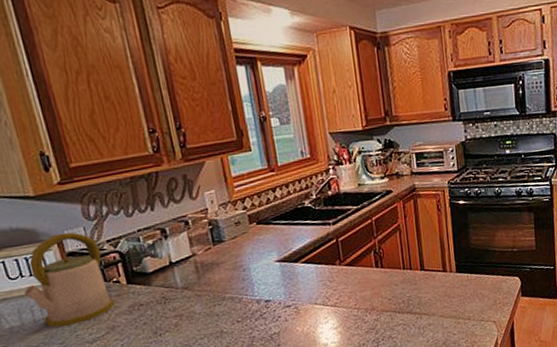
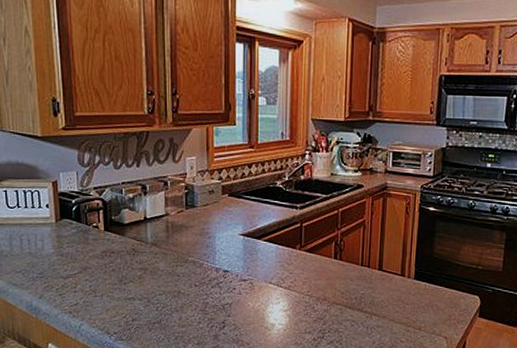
kettle: present [23,232,116,328] -> none [17,174,91,260]

